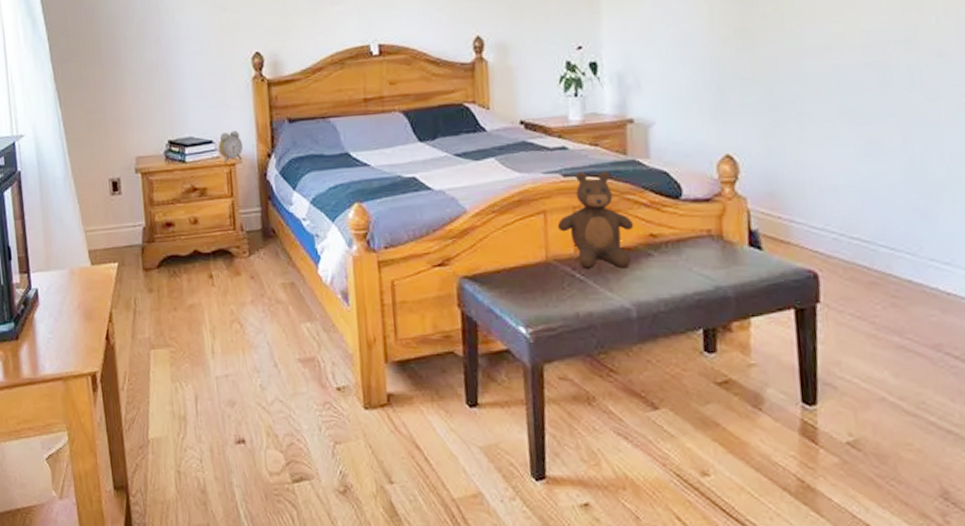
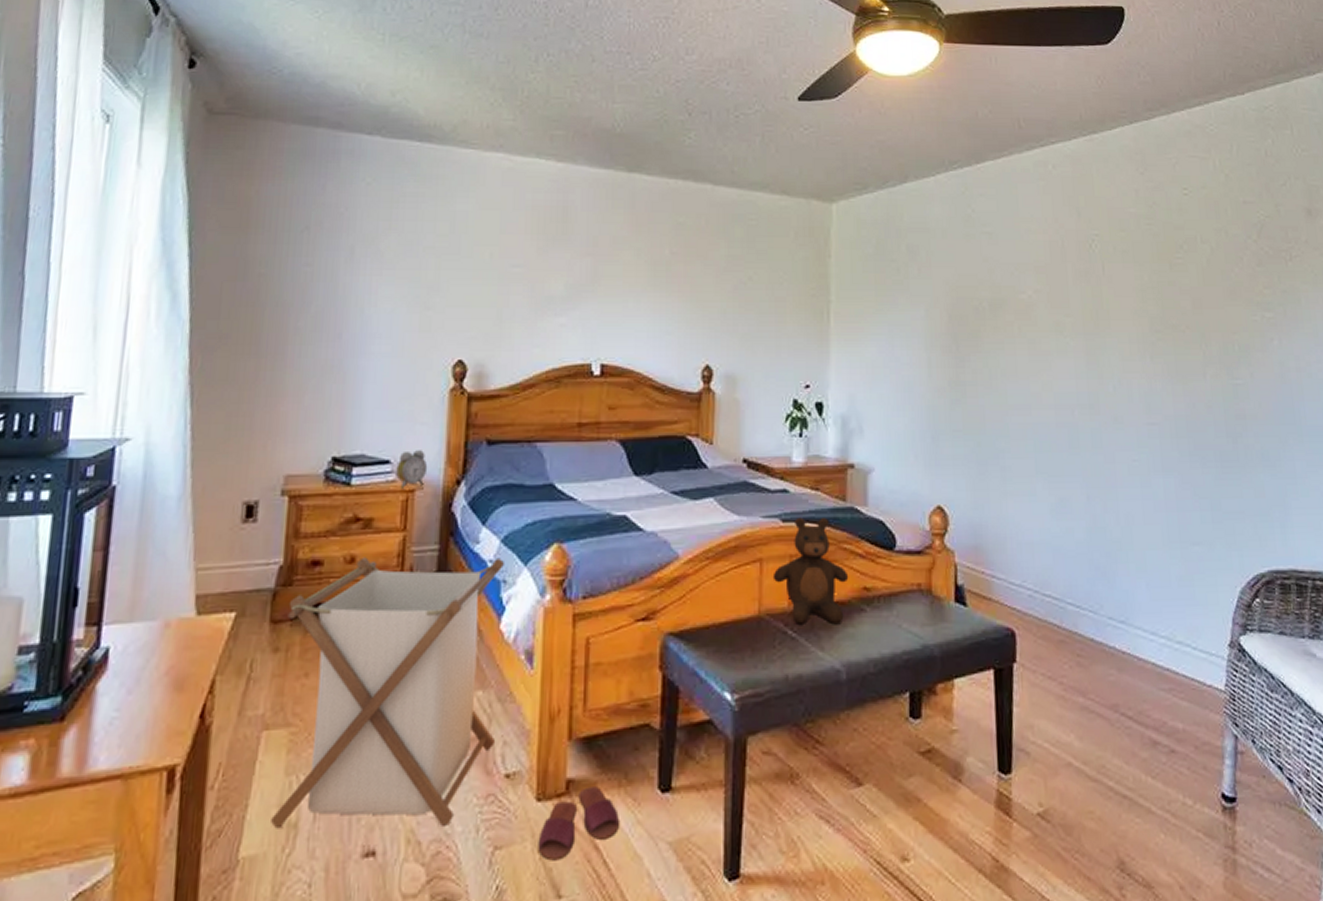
laundry basket: none [154,217,325,424] -> present [271,557,504,829]
slippers: none [369,400,435,455] -> present [538,787,619,861]

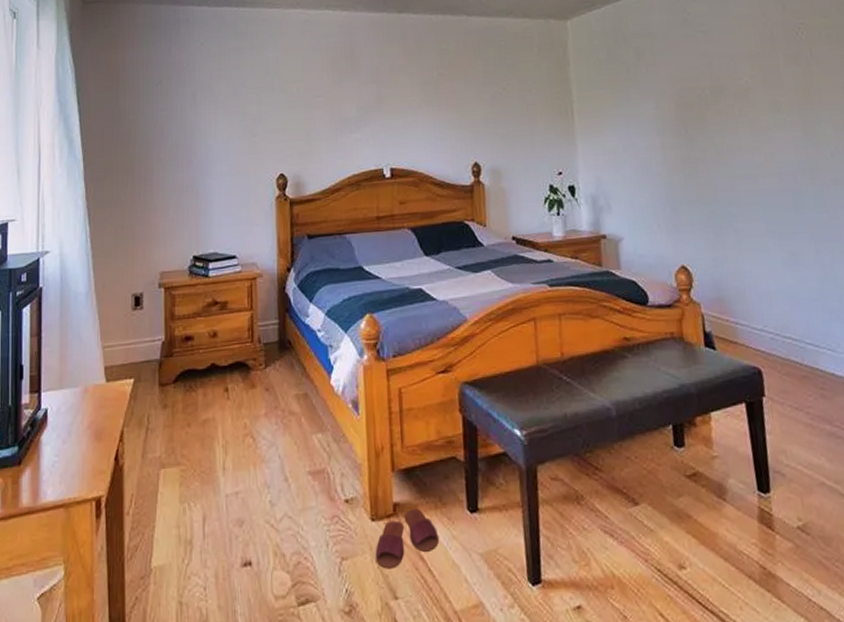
laundry basket: present [271,557,504,829] -> none [171,328,334,545]
alarm clock: present [396,450,428,489] -> none [241,246,265,277]
teddy bear: present [772,517,849,625] -> none [545,281,611,371]

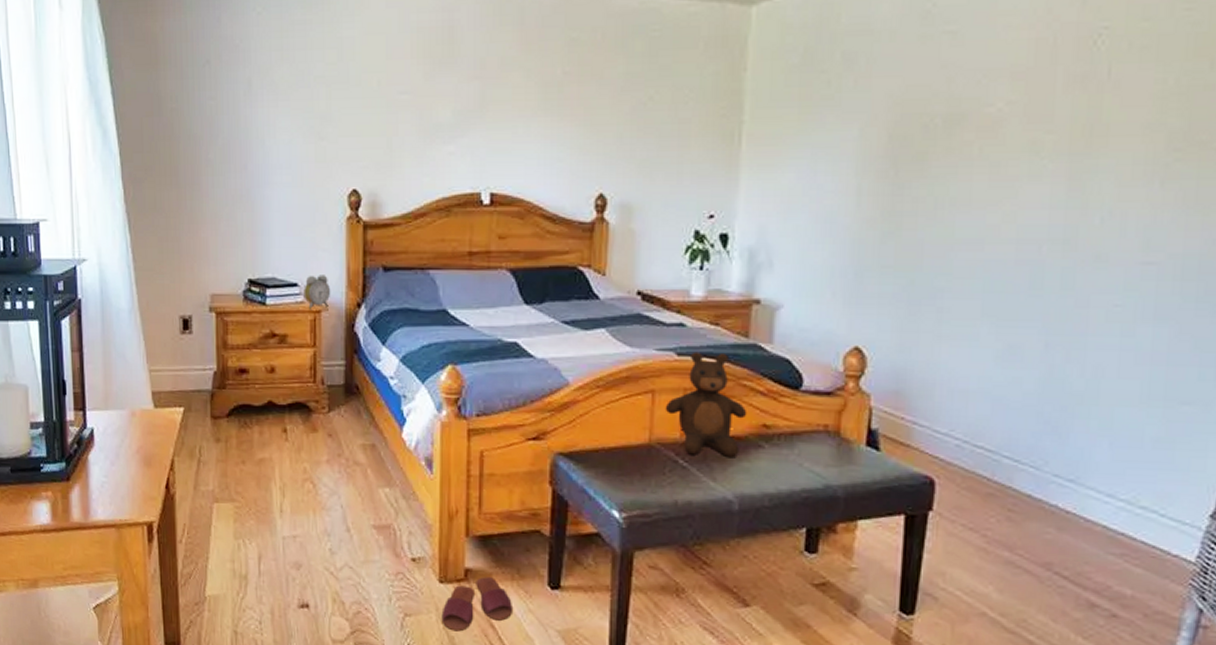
alarm clock: none [241,246,265,277] -> present [304,275,331,309]
teddy bear: none [545,281,611,371] -> present [665,352,747,458]

